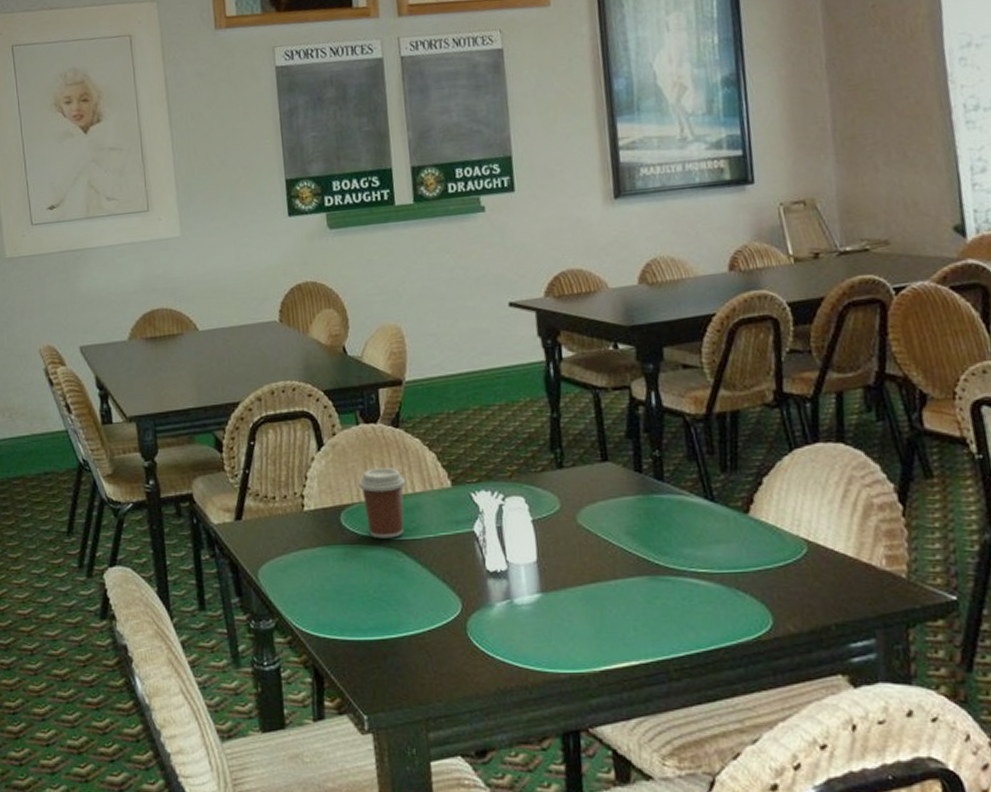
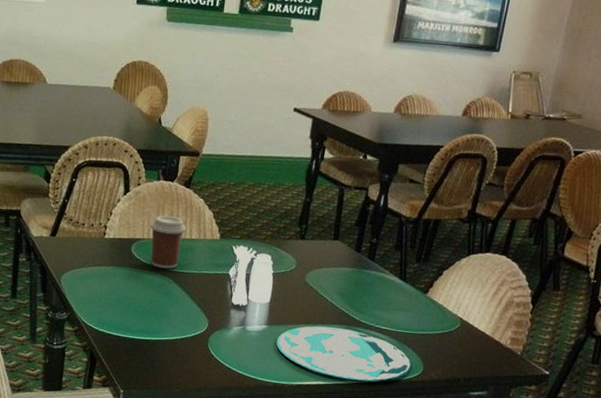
plate: none [558,580,756,652] -> present [276,326,412,381]

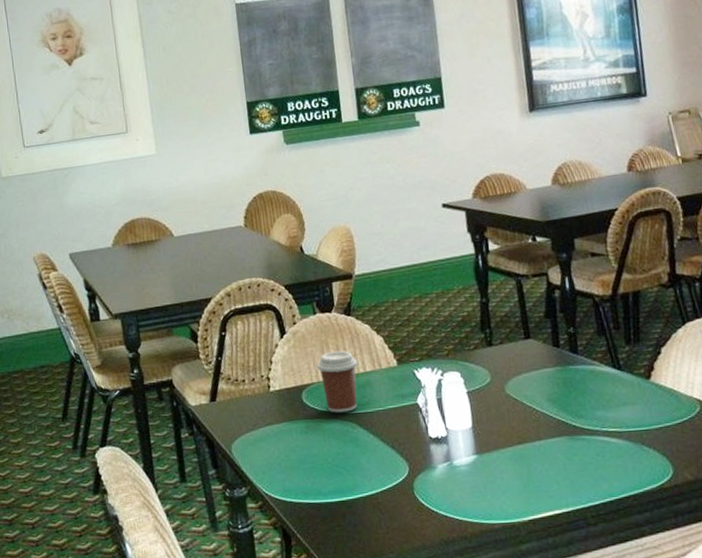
plate: present [276,326,412,381] -> none [491,440,659,502]

